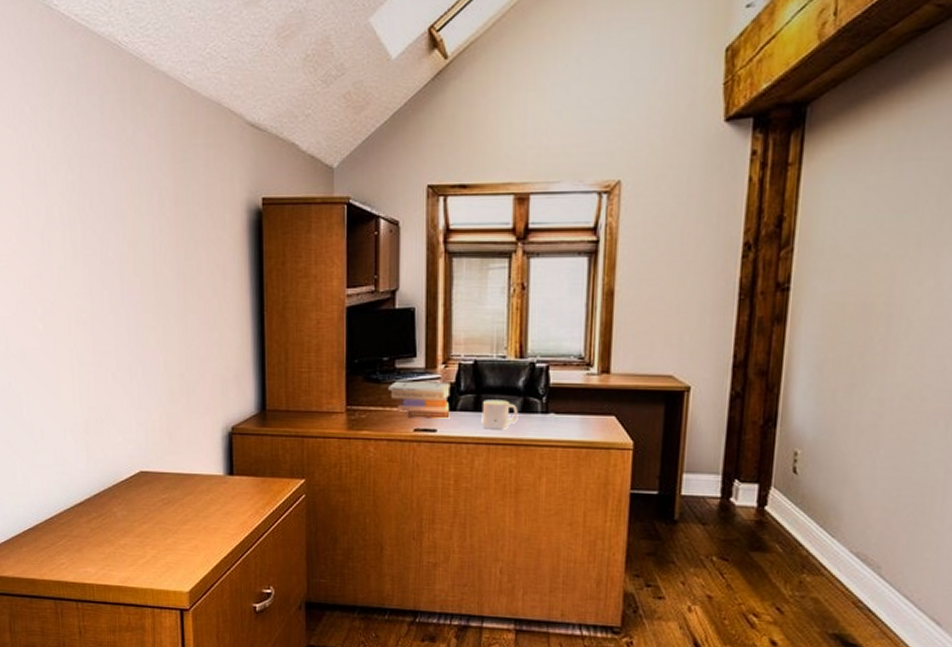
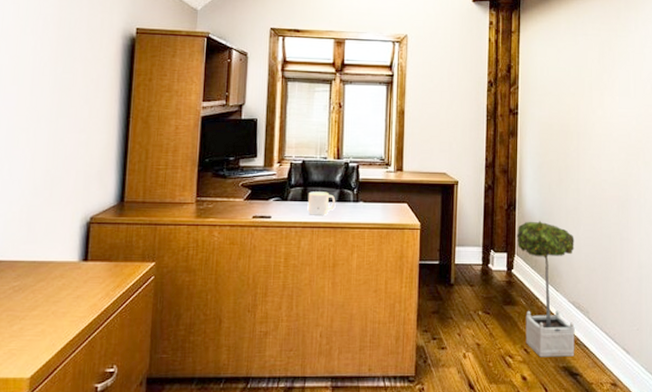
books: present [388,381,450,419] -> none [233,177,284,207]
potted tree: none [775,442,868,623] -> present [517,221,575,357]

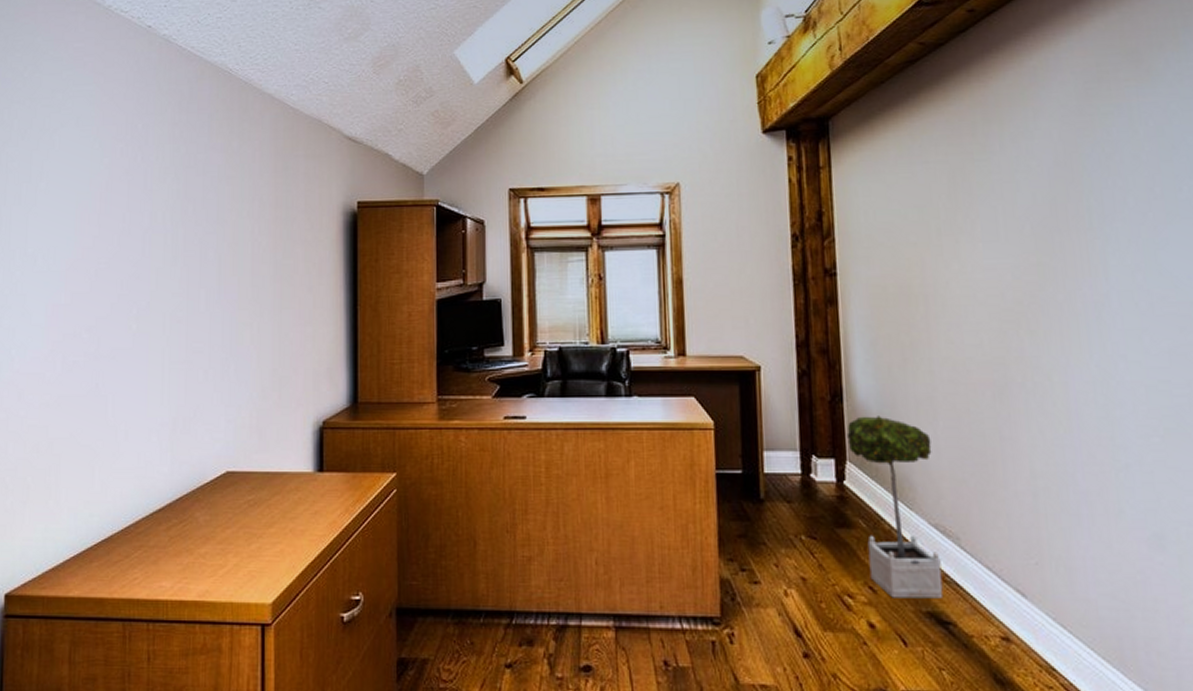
mug: present [307,191,336,215] -> none [568,385,604,414]

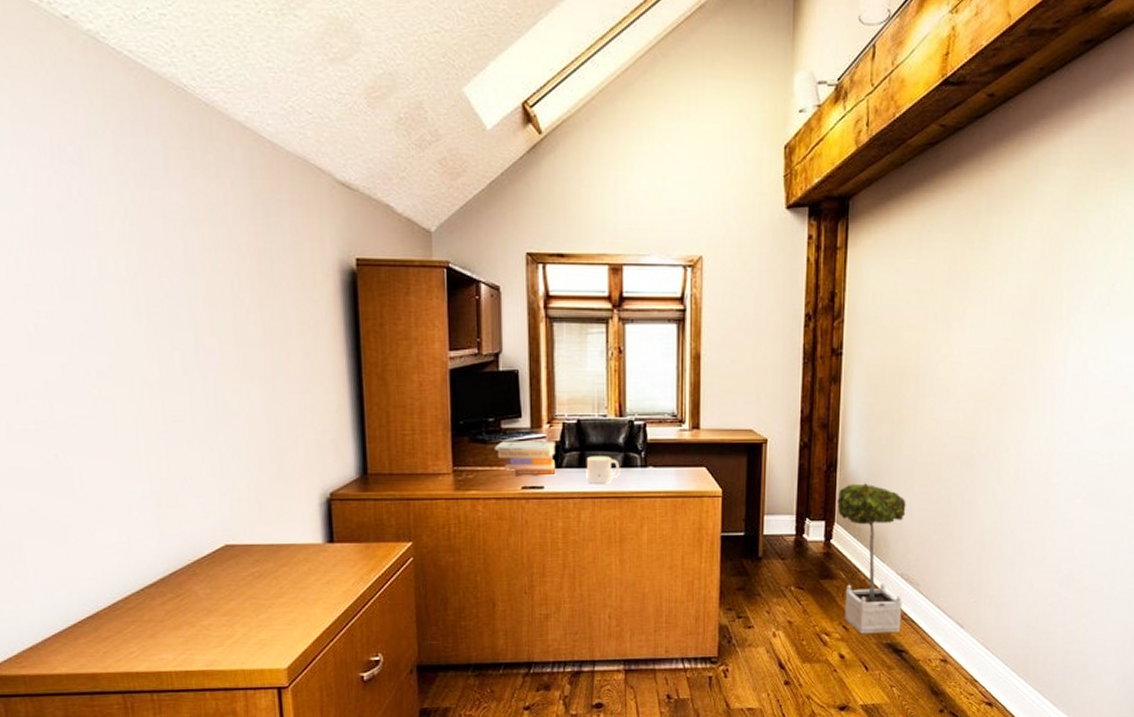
books: none [478,369,538,406] -> present [495,441,556,476]
mug: none [568,385,604,414] -> present [586,456,620,484]

